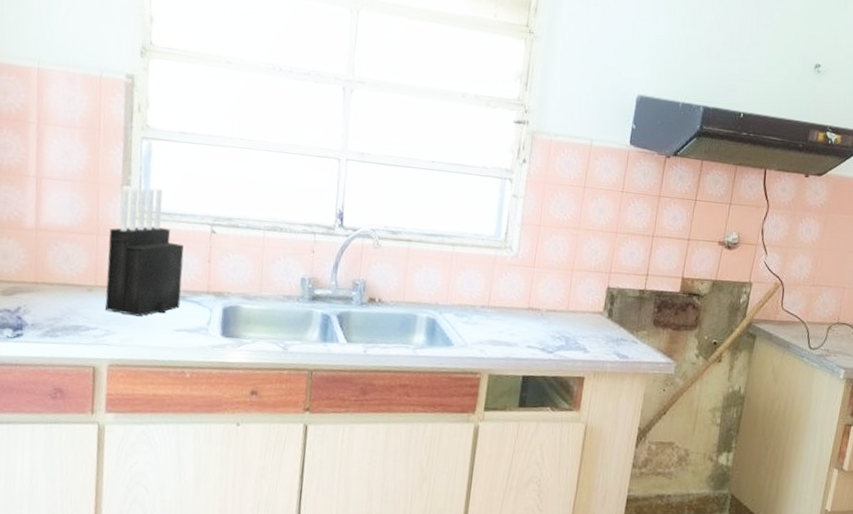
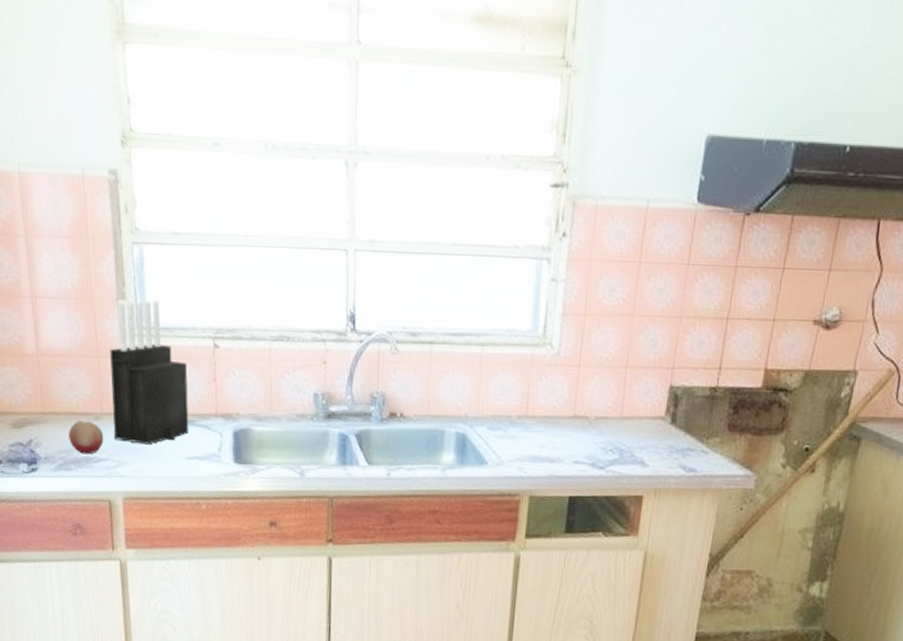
fruit: none [59,291,95,323] -> present [69,420,104,455]

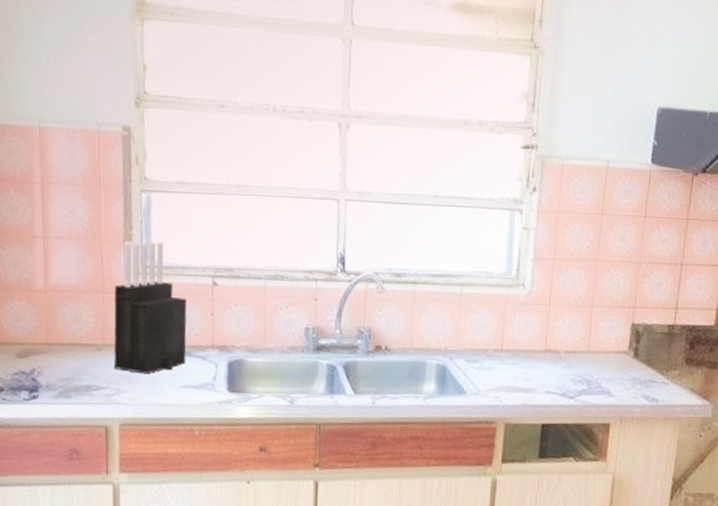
fruit: present [69,420,104,455] -> none [70,351,105,383]

